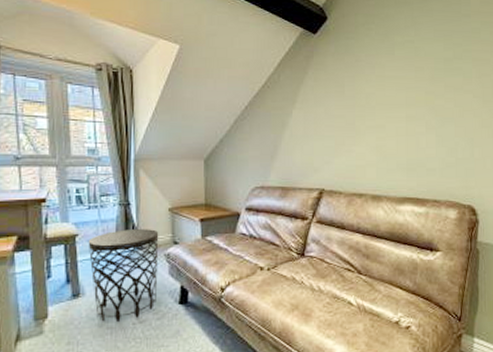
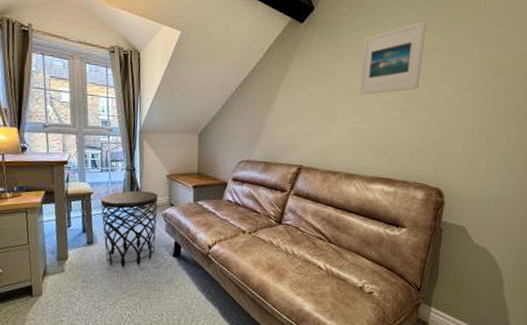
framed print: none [380,29,446,109] -> present [359,20,426,95]

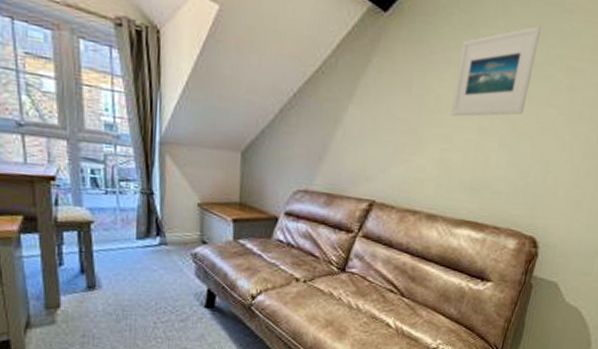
side table: present [100,191,158,268] -> none [104,221,186,320]

